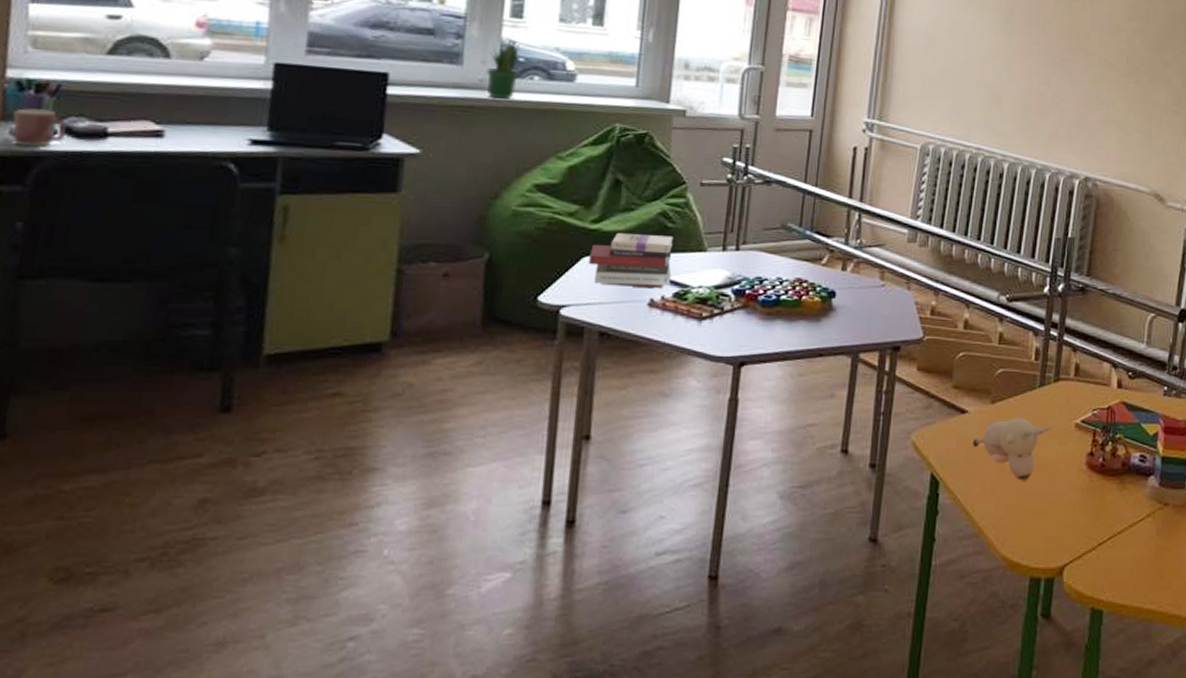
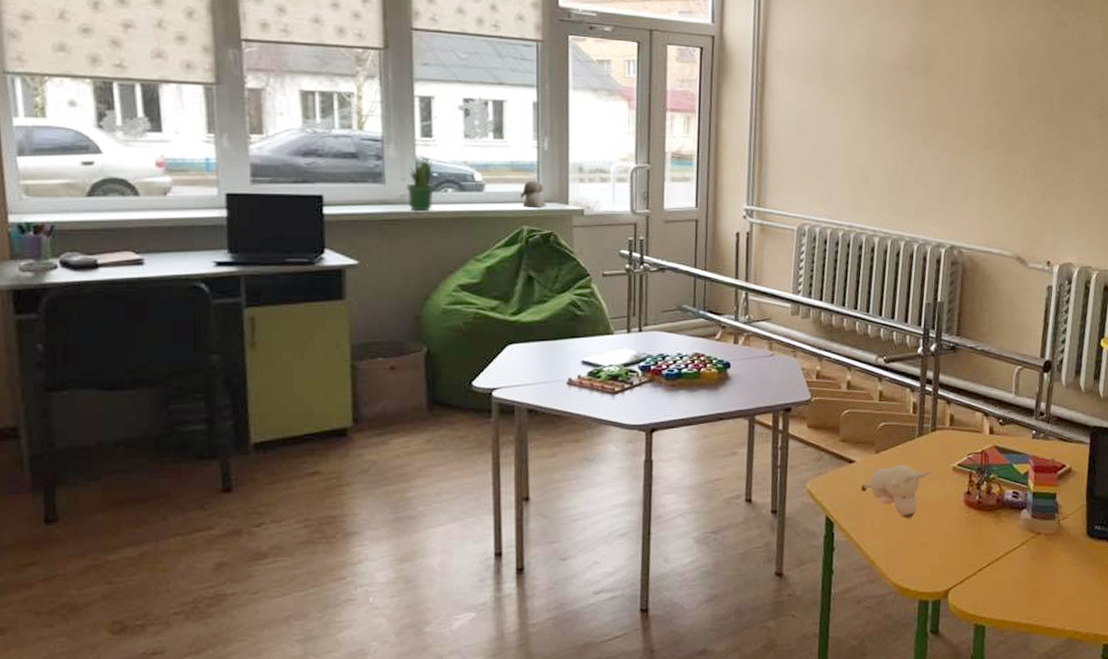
mug: present [12,108,67,147] -> none [20,248,63,281]
books: present [589,232,673,289] -> none [513,322,585,370]
plush toy: none [616,74,644,105] -> present [521,180,546,207]

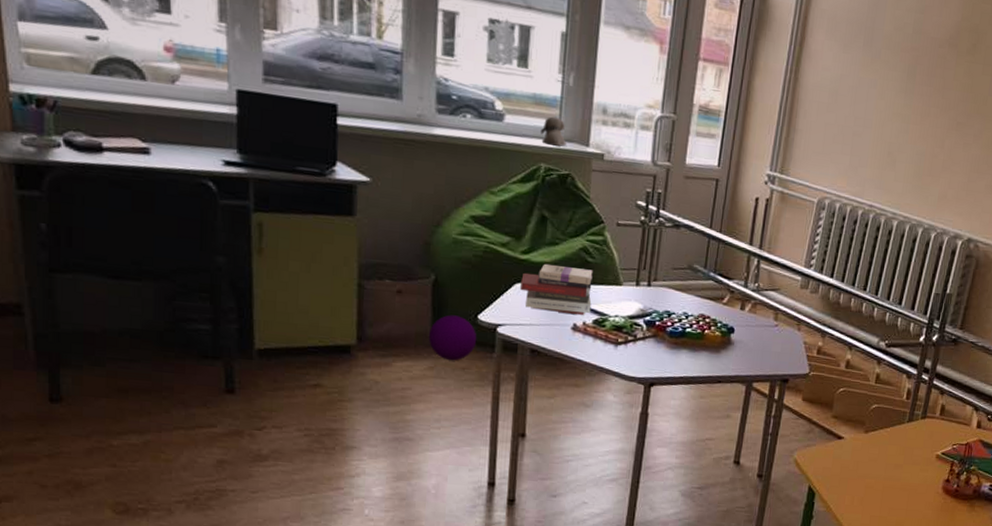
planter: present [406,156,435,212] -> none [424,76,453,136]
ball: none [424,384,473,431] -> present [428,315,477,361]
books: none [513,322,585,370] -> present [520,263,593,316]
toy animal: present [860,464,932,519] -> none [845,446,916,498]

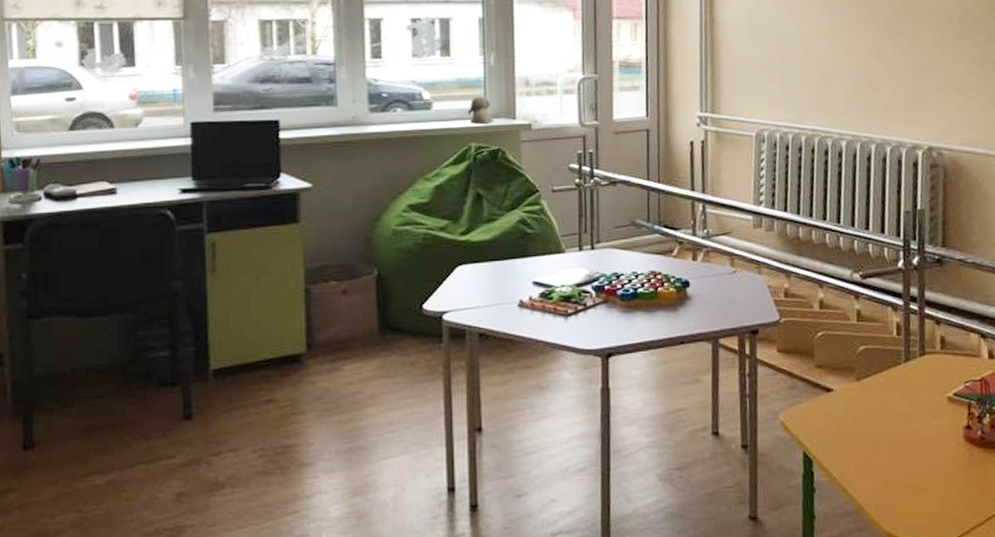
ball: present [428,315,477,361] -> none [375,308,424,357]
books: present [520,263,593,316] -> none [462,241,536,291]

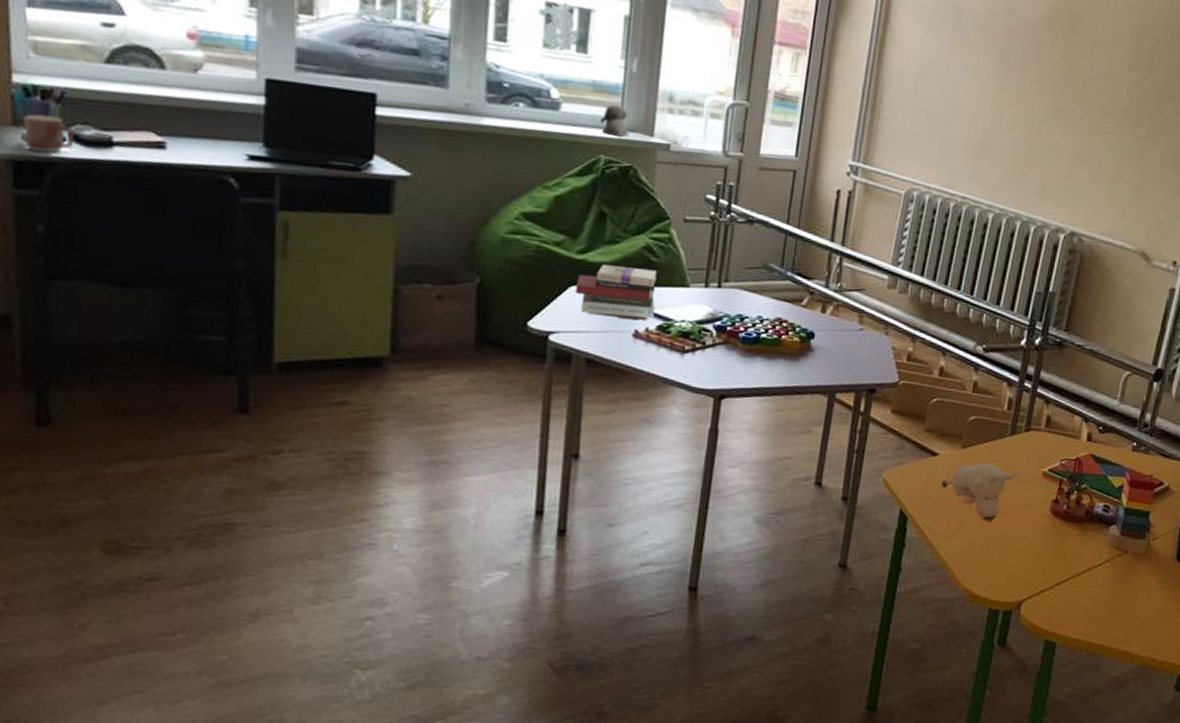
mug: none [10,180,47,212] -> present [23,114,74,153]
books: none [462,241,536,291] -> present [576,264,657,321]
toy animal: none [841,393,924,456] -> present [941,463,1020,522]

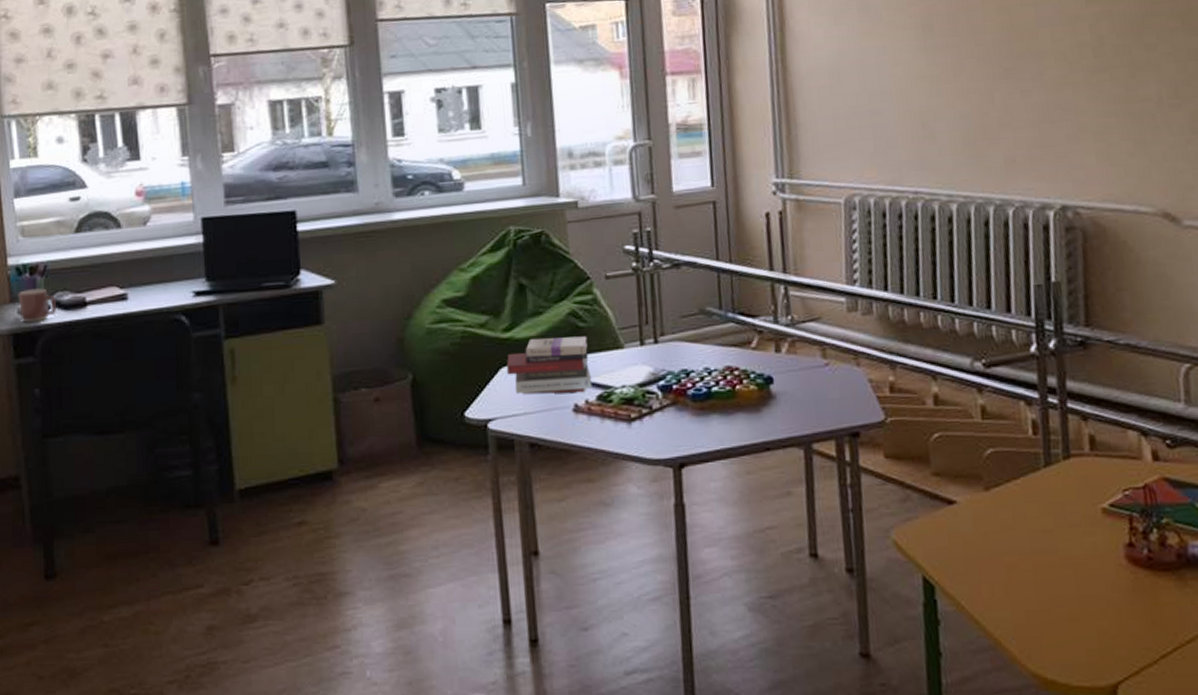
plush toy: present [601,104,629,137] -> none [504,173,534,205]
toy animal: present [941,463,1020,522] -> none [968,505,1071,581]

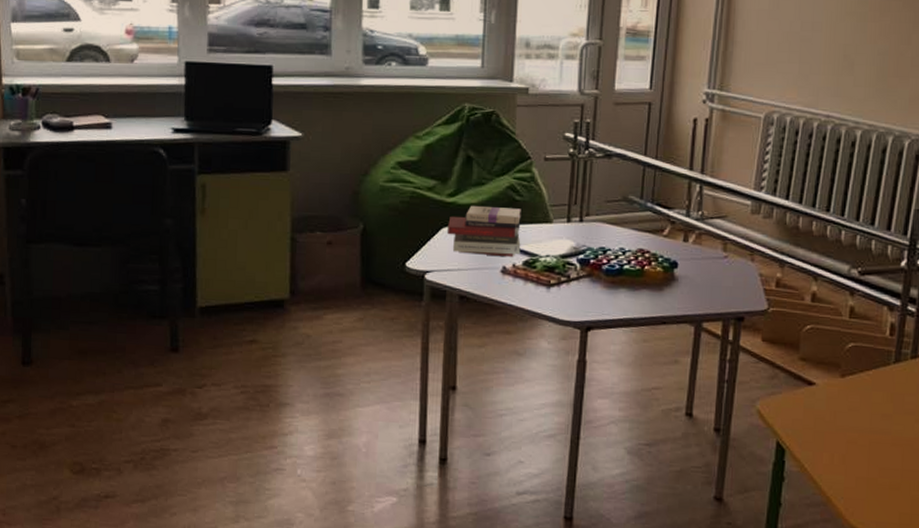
mug: present [18,288,56,323] -> none [10,108,45,139]

